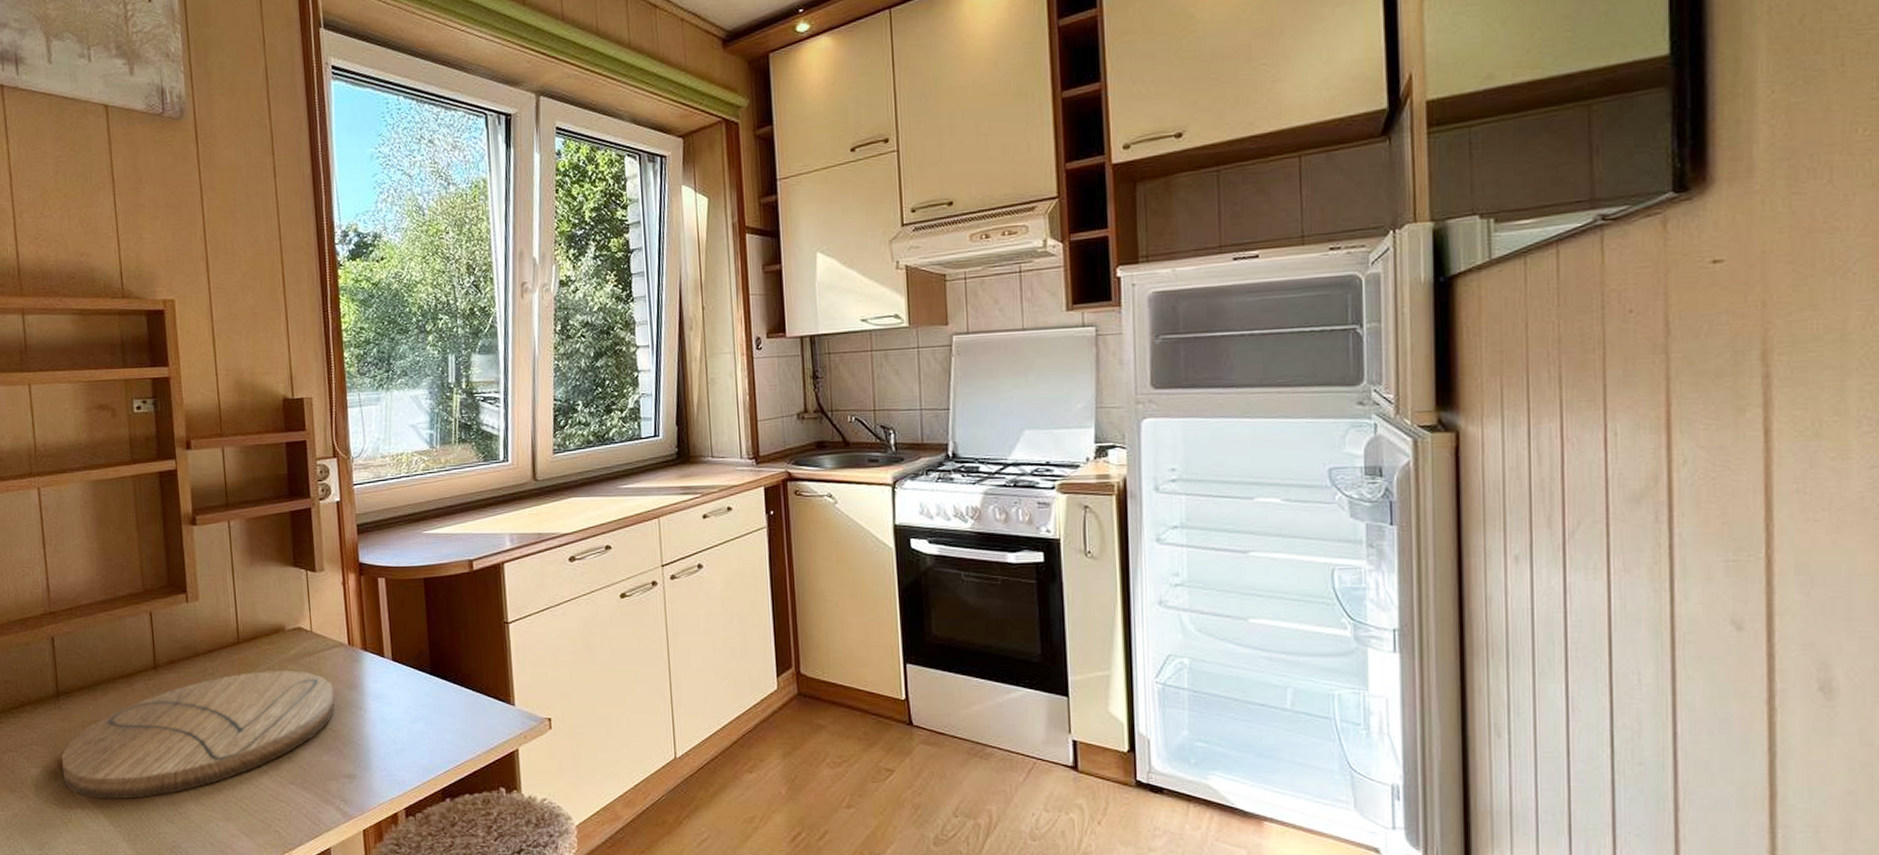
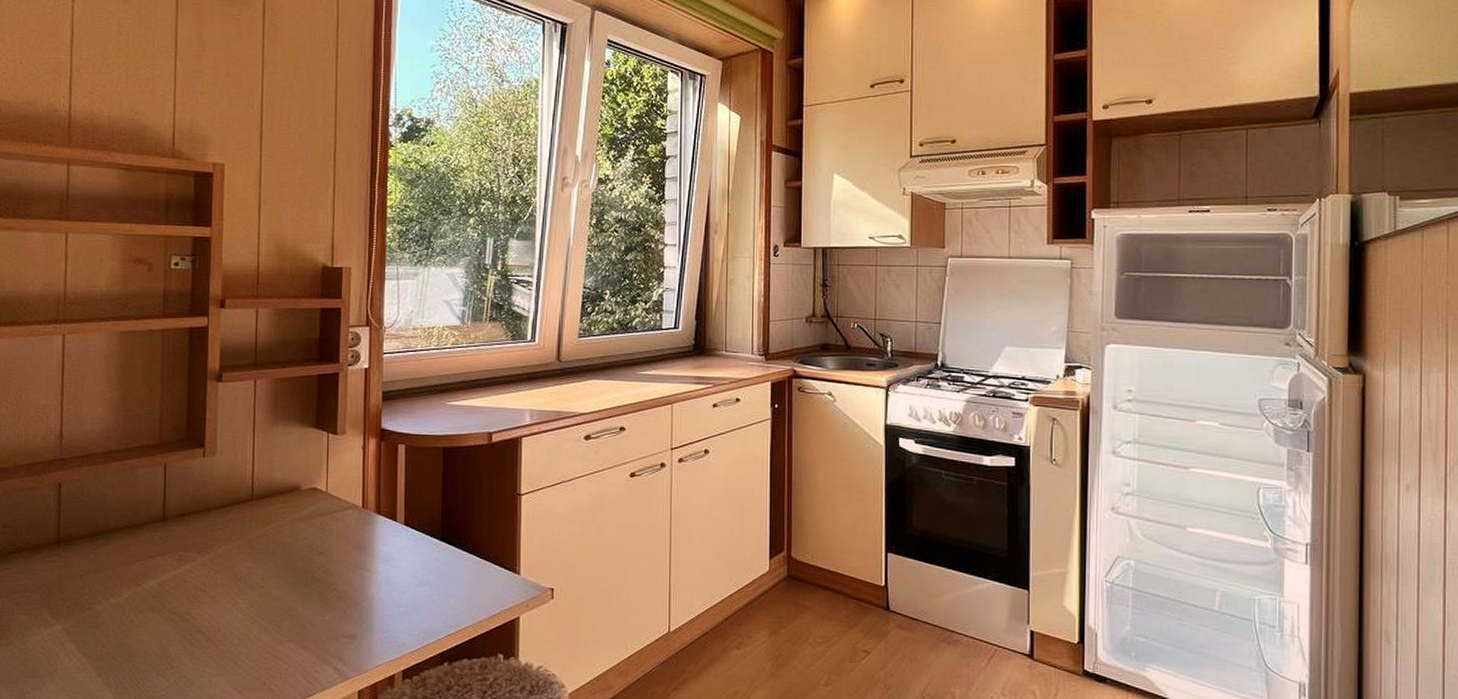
cutting board: present [61,671,335,800] -> none [53,529,343,651]

